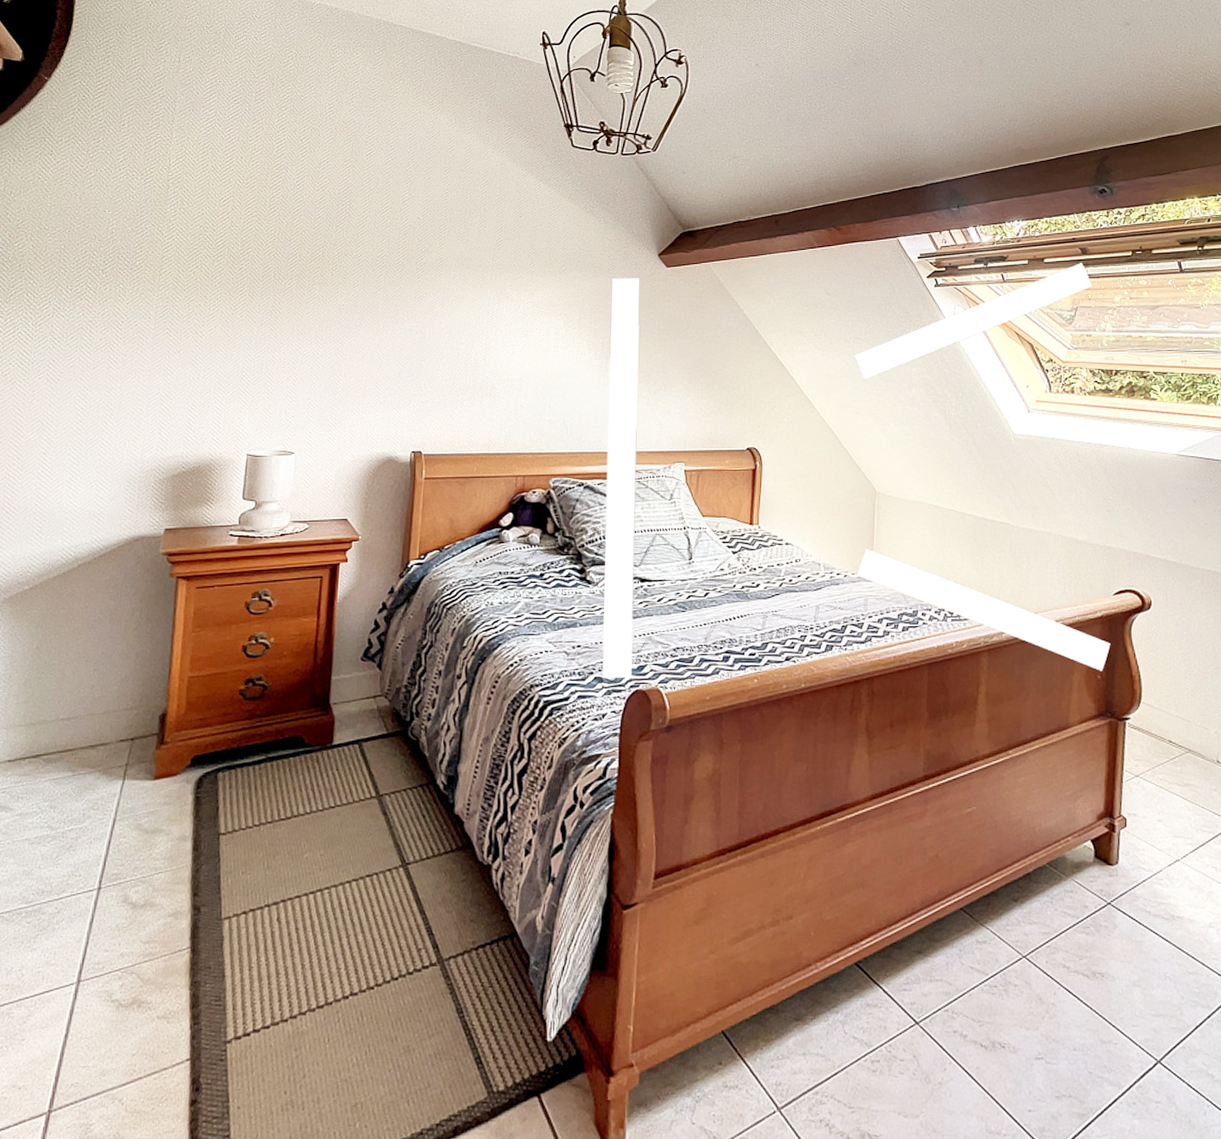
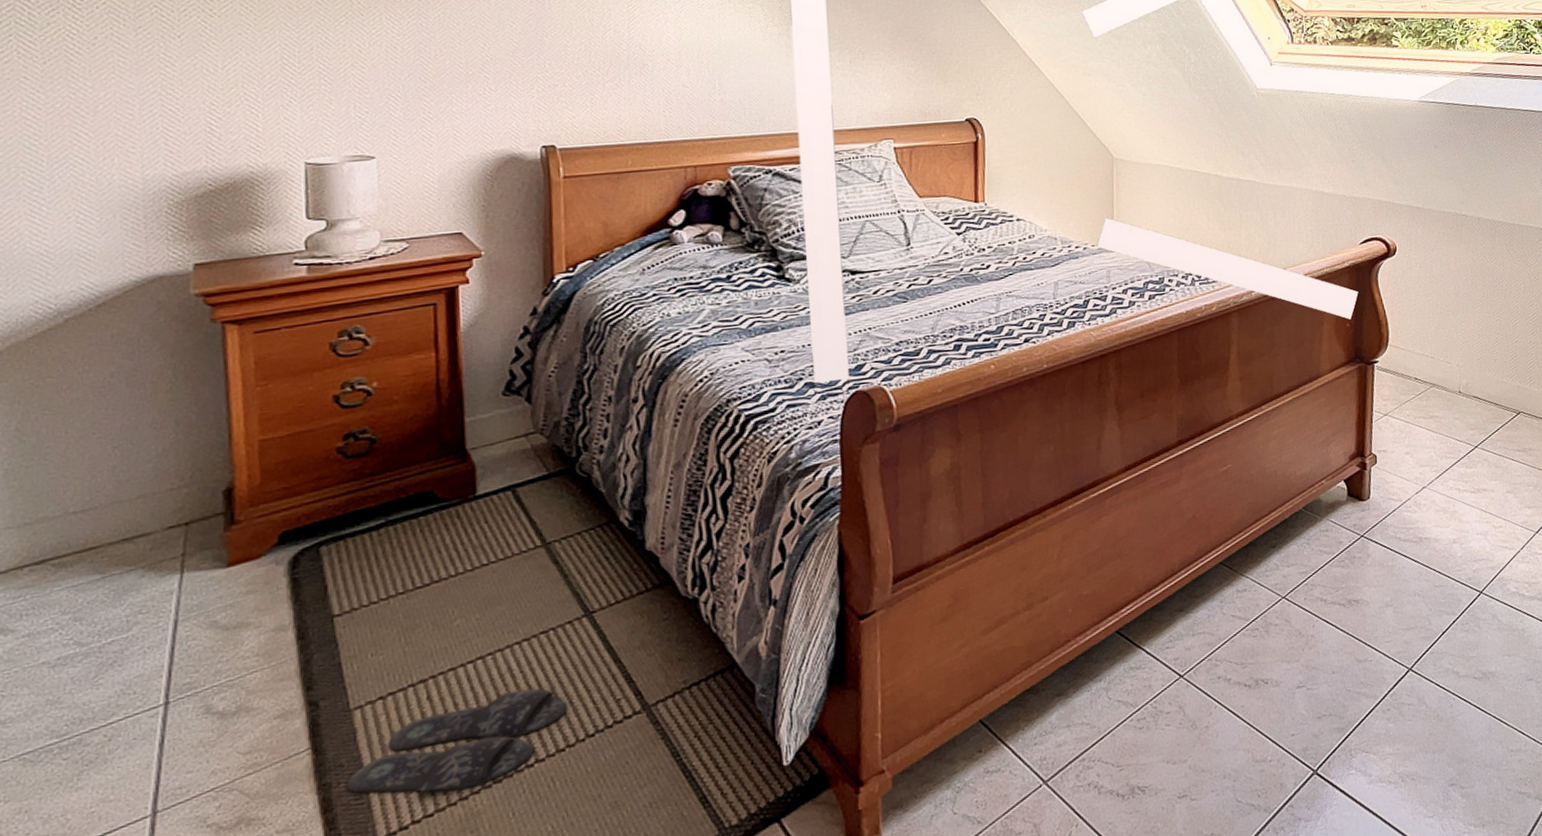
slippers: none [211,925,380,1008] -> present [347,688,567,794]

